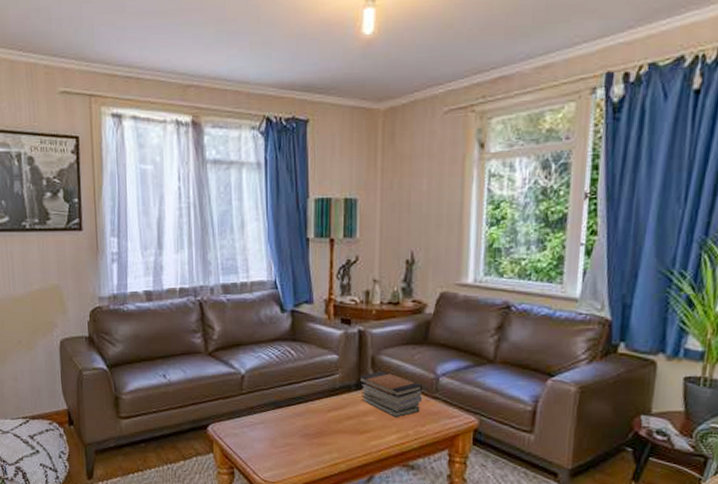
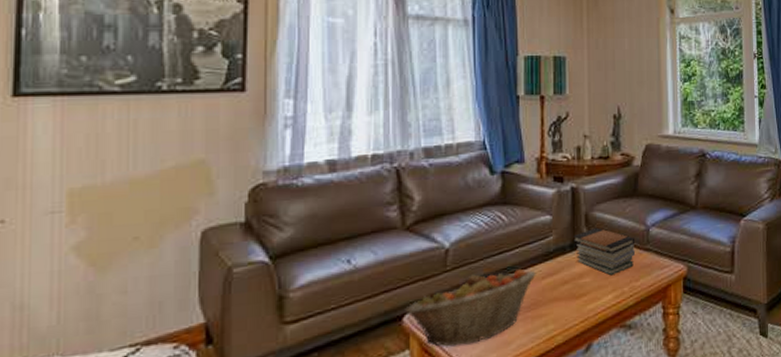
fruit basket: none [209,400,322,458] -> present [405,269,536,347]

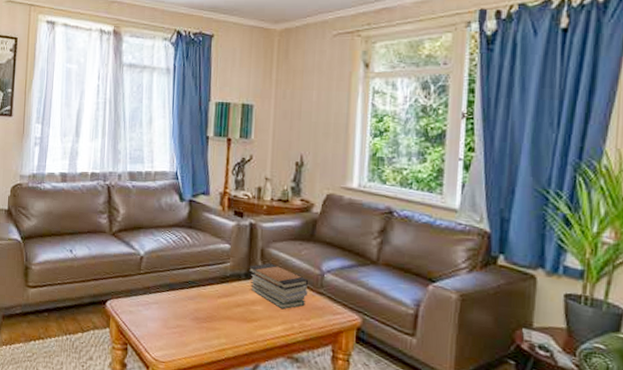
fruit basket: present [405,269,536,347] -> none [108,281,213,337]

